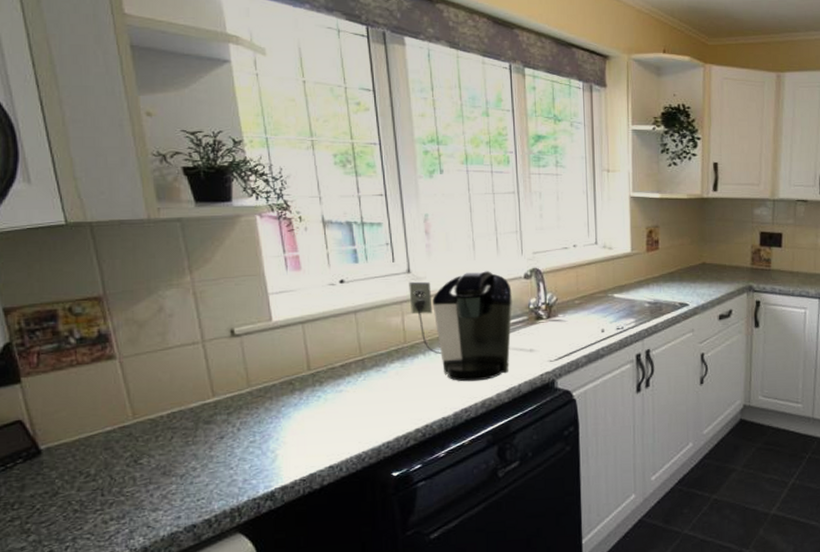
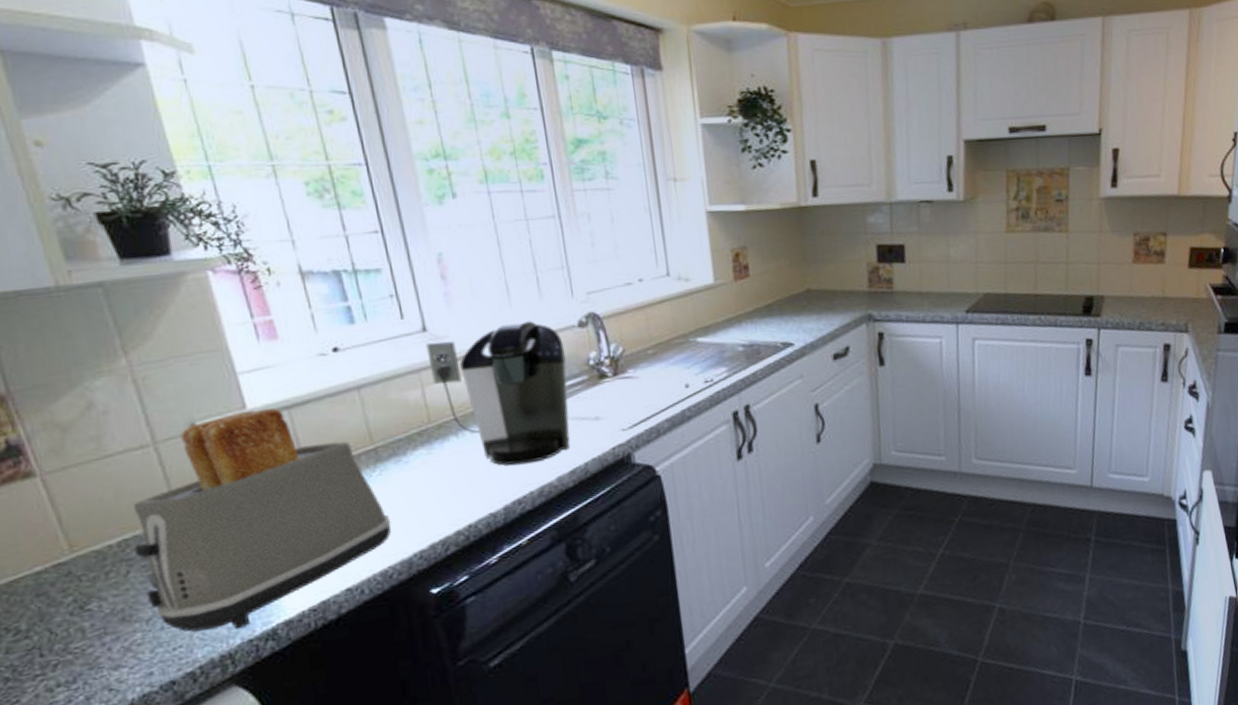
toaster: none [179,321,368,490] -> present [134,407,391,632]

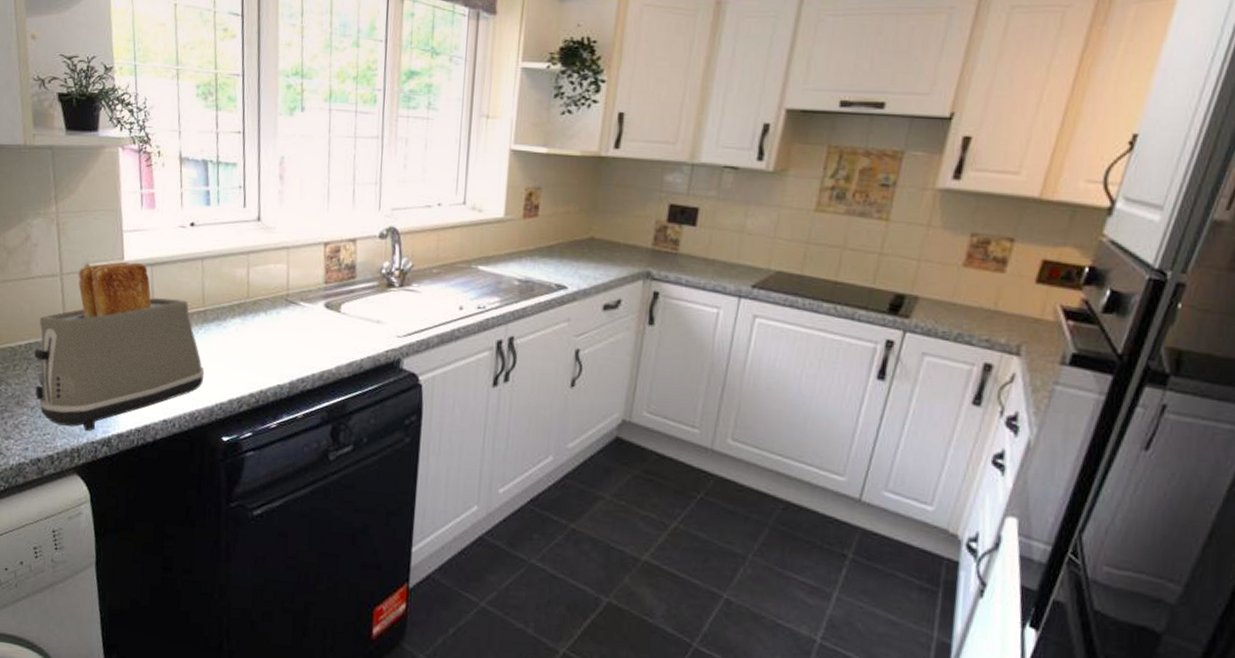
coffee maker: present [426,320,570,466] -> none [257,223,364,350]

